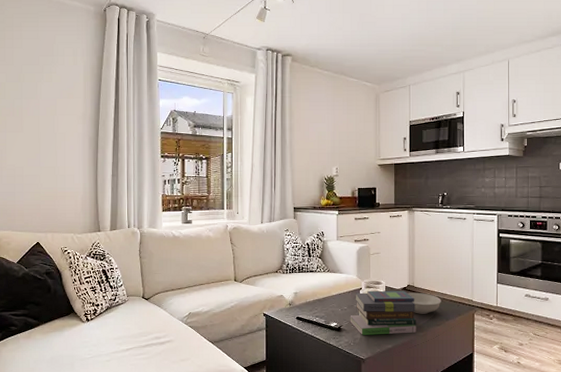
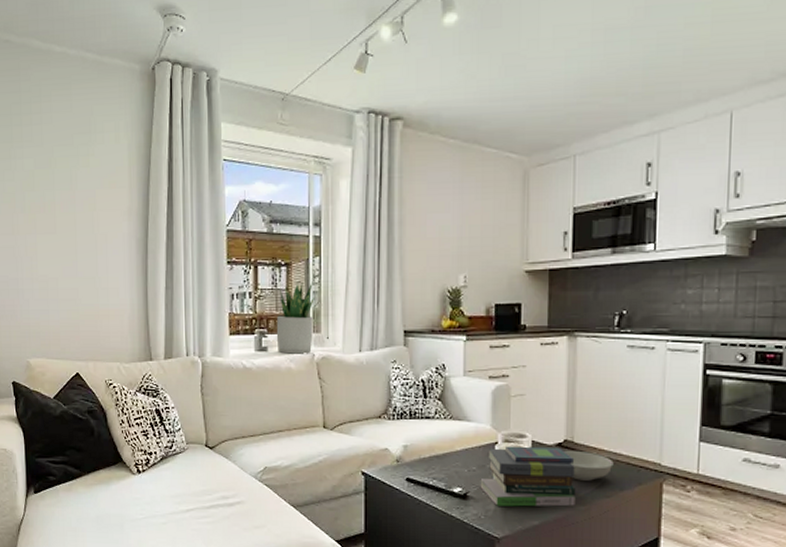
planter: none [198,172,228,225] -> present [276,282,314,354]

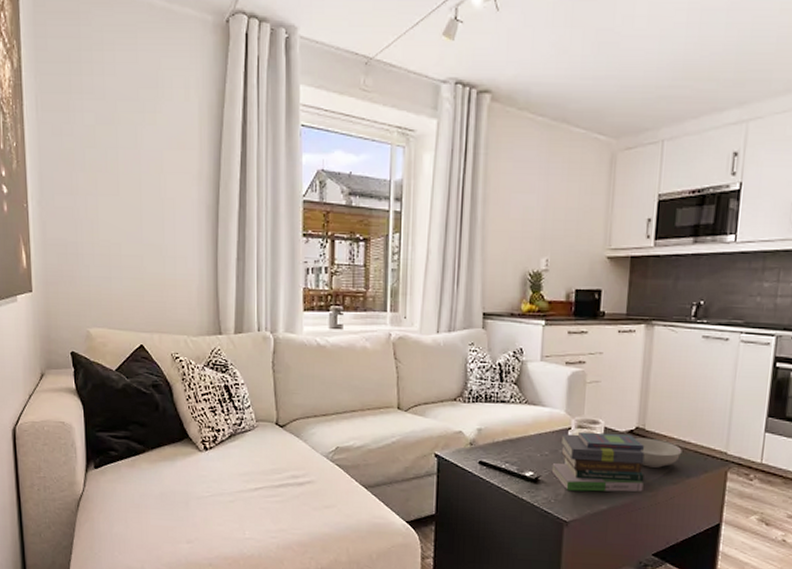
planter: present [276,282,314,354] -> none [352,259,393,333]

